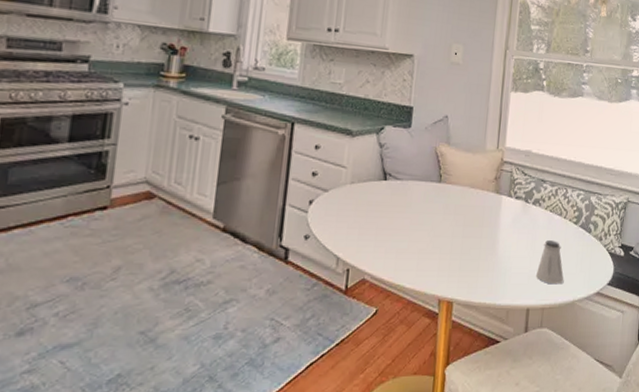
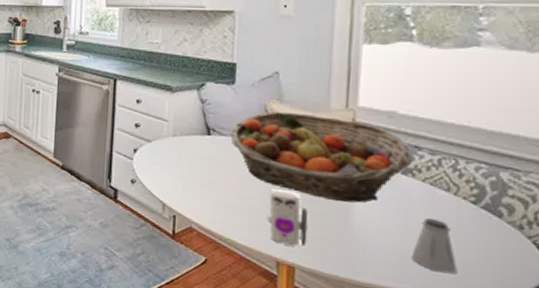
fruit basket: none [403,154,541,235] -> present [229,112,414,203]
toy: none [432,229,465,282] -> present [266,189,308,246]

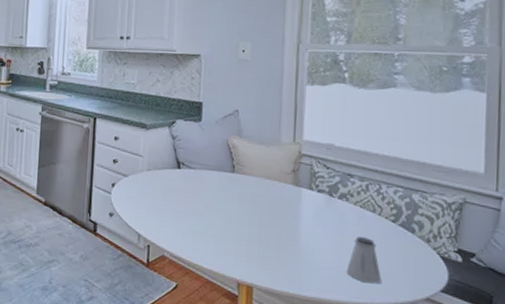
fruit basket: present [229,112,414,203] -> none [196,146,347,226]
toy: present [266,189,308,246] -> none [229,216,264,268]

